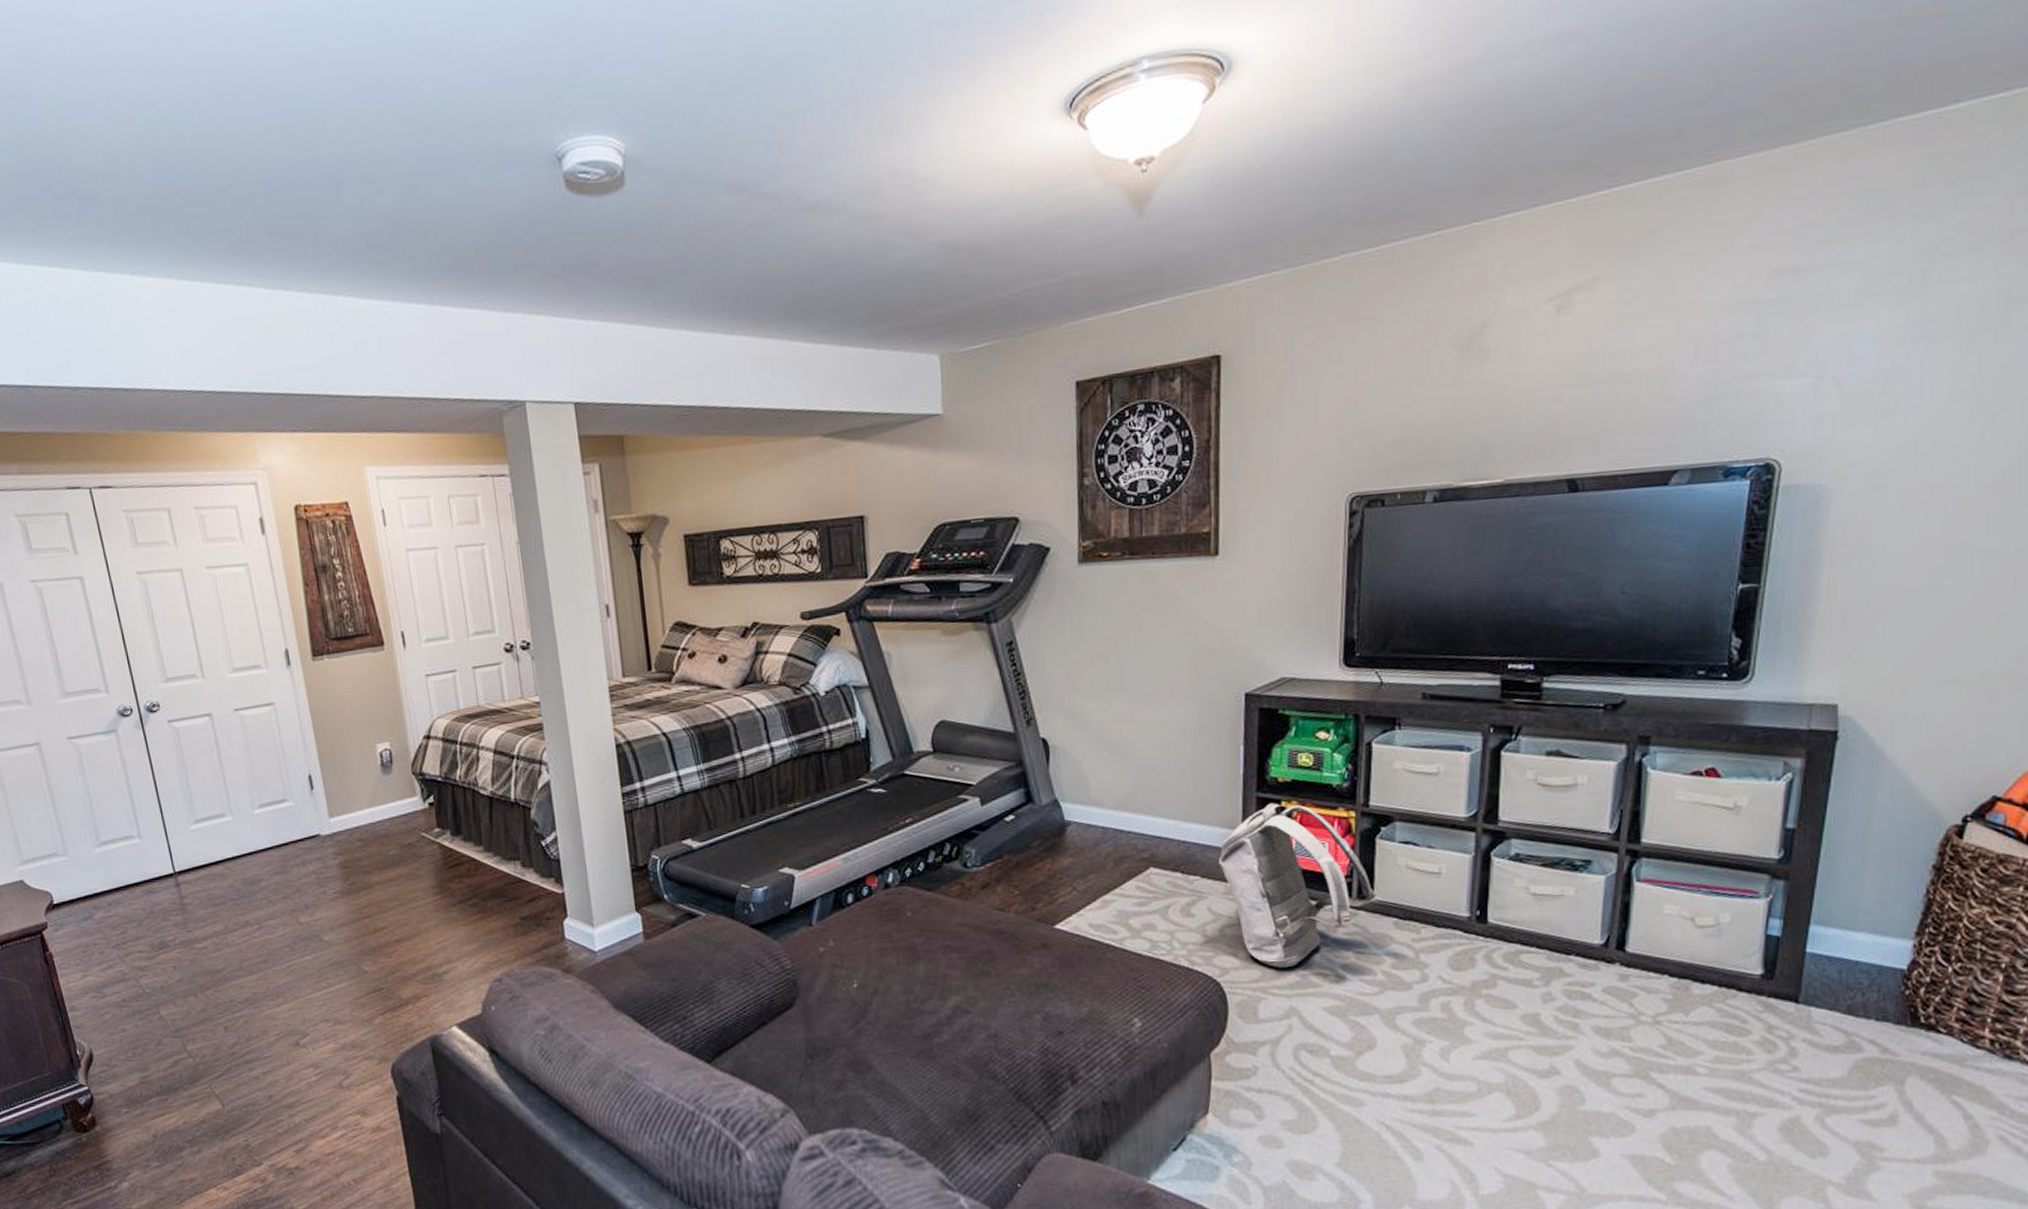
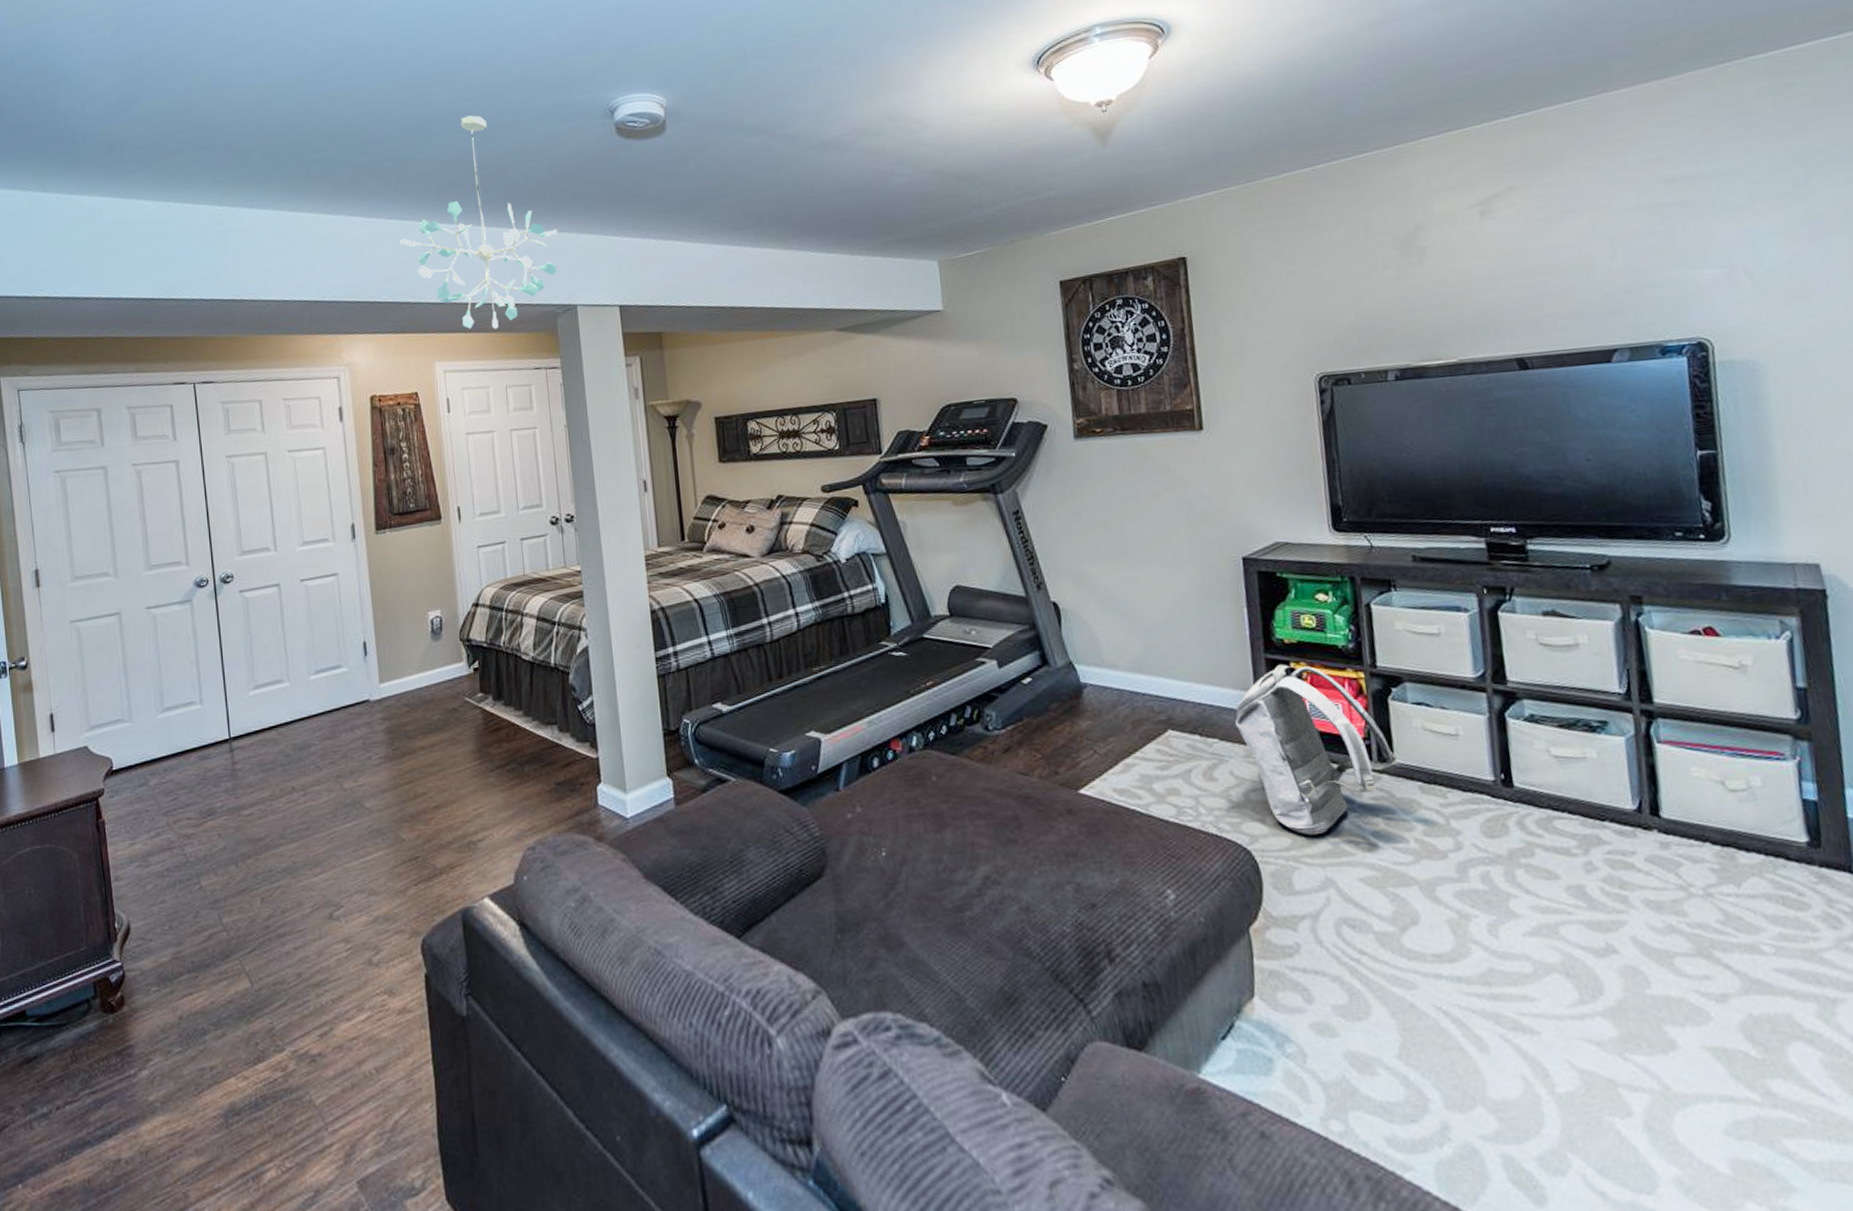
ceiling light fixture: none [314,159,502,430] -> present [399,115,558,330]

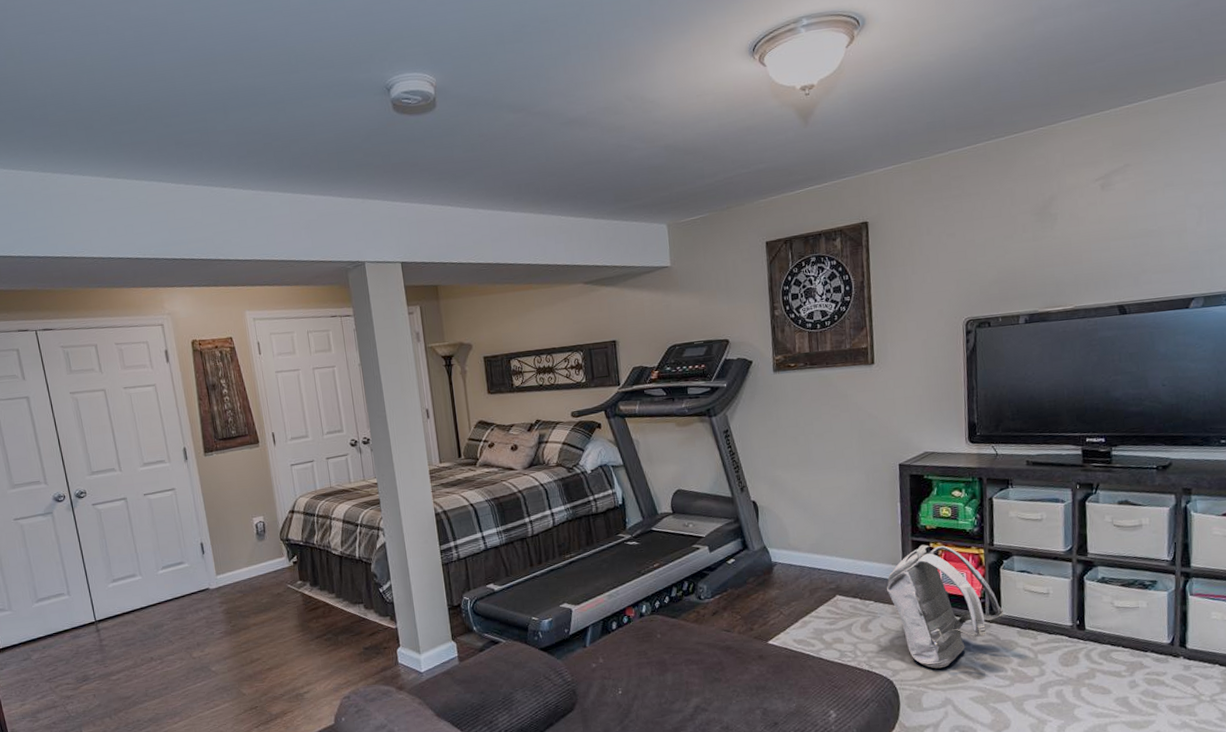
ceiling light fixture: present [399,115,558,330] -> none [207,91,347,283]

